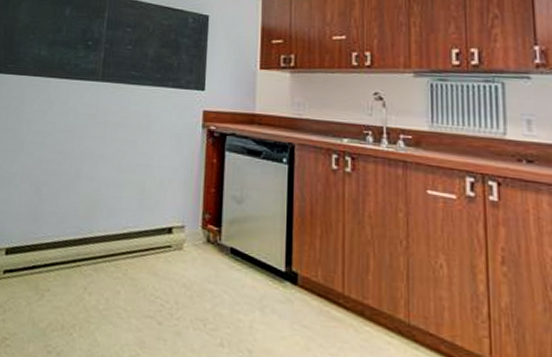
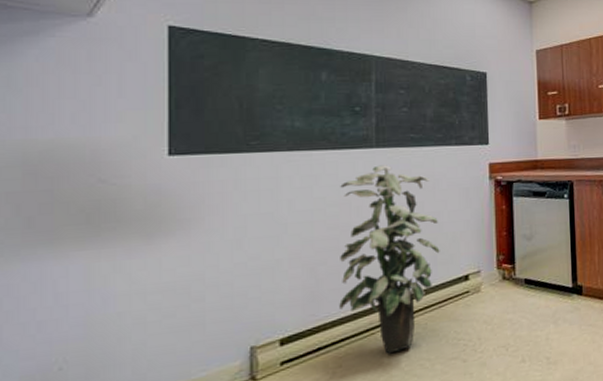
indoor plant: none [54,98,148,292] -> present [339,165,440,354]

